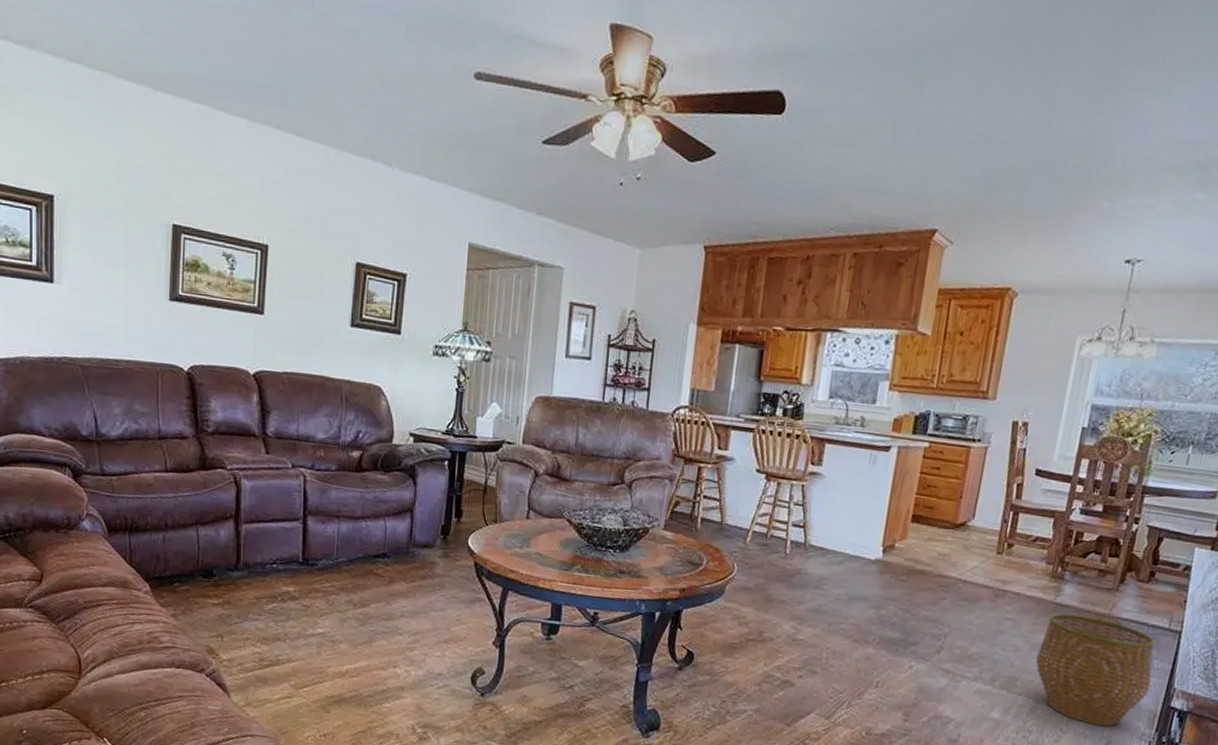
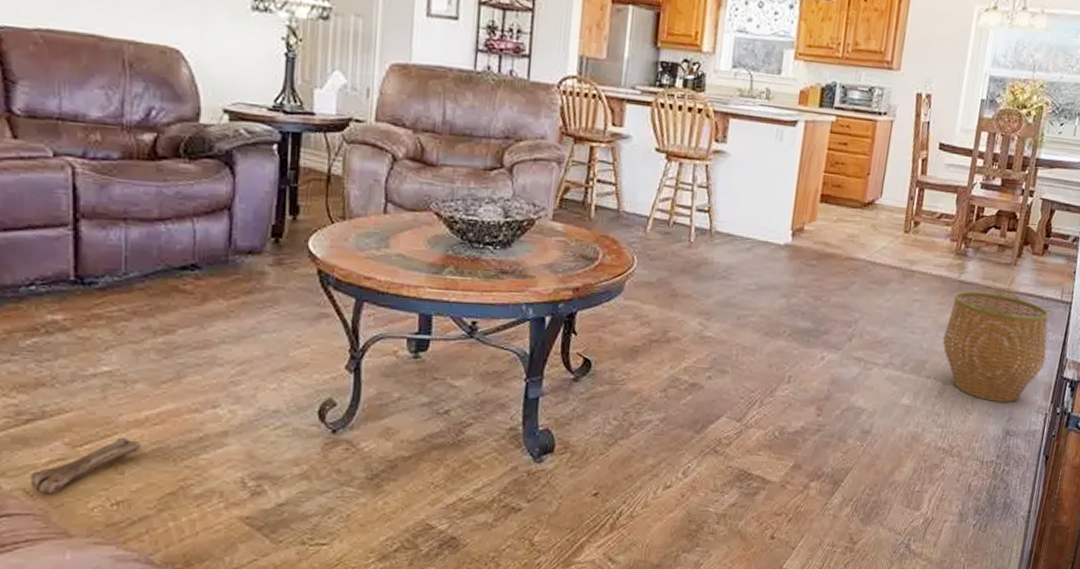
dog toy: none [267,684,342,723] -> present [30,437,141,495]

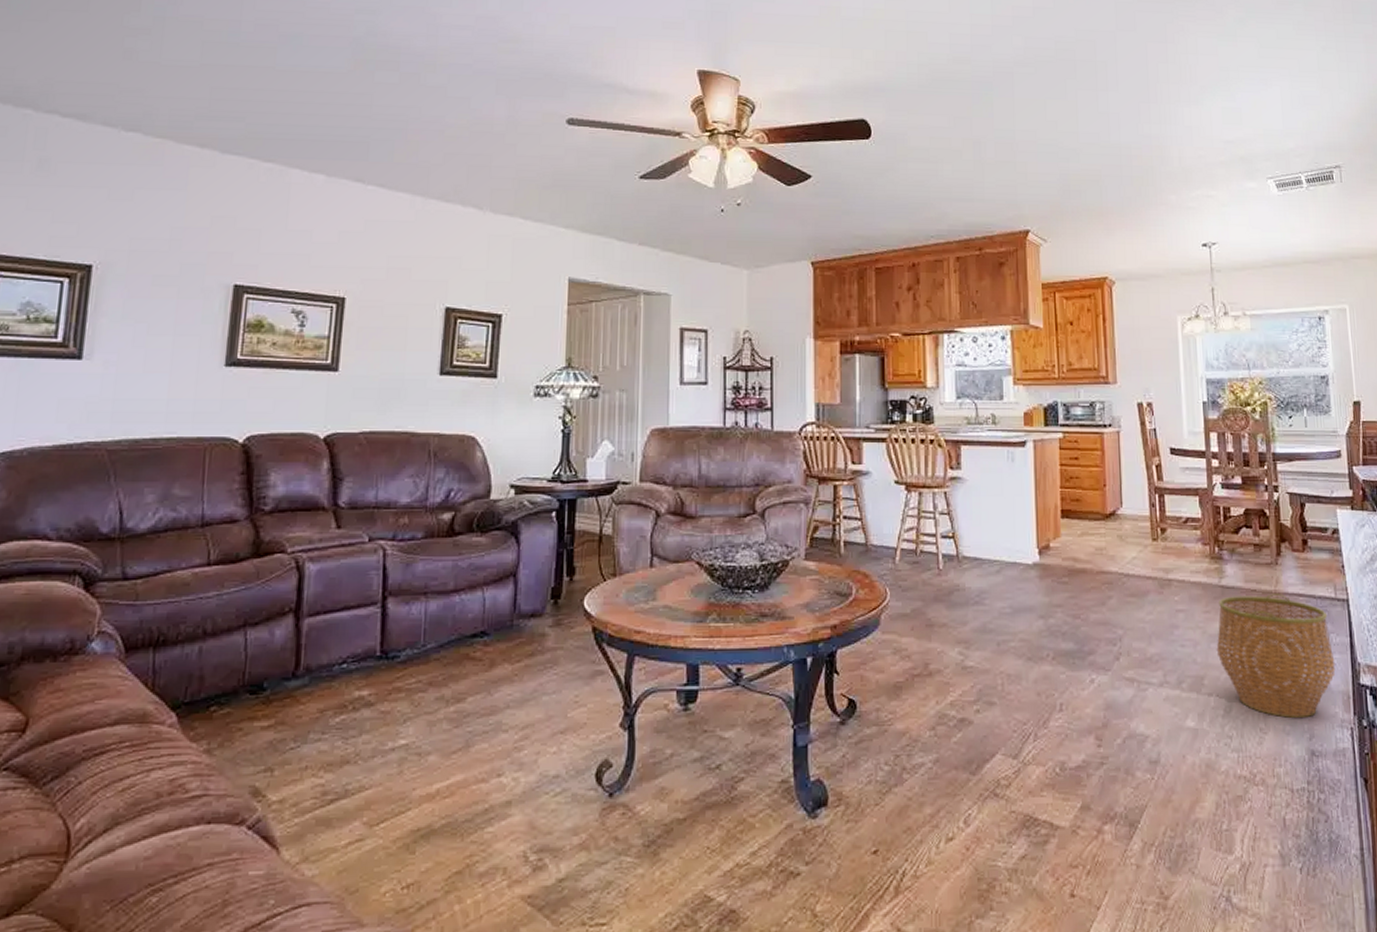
dog toy: present [30,437,141,495] -> none [329,812,431,880]

